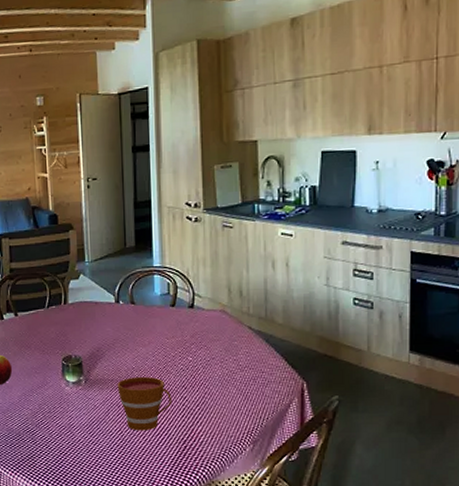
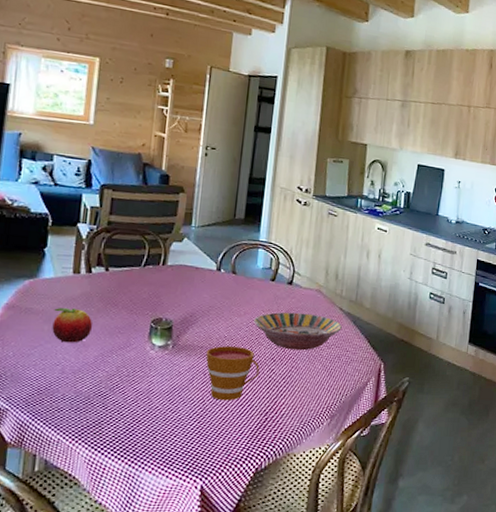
serving bowl: none [159,336,255,376] -> present [254,312,343,351]

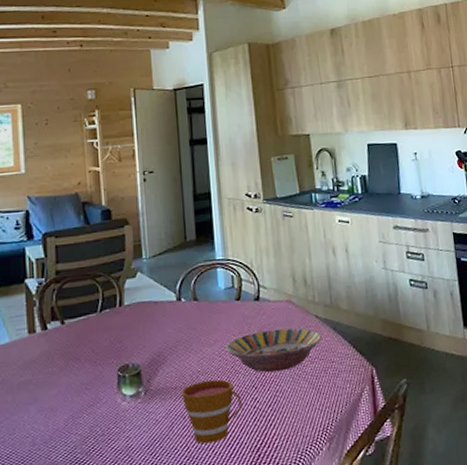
fruit: present [52,307,93,343] -> none [15,370,58,411]

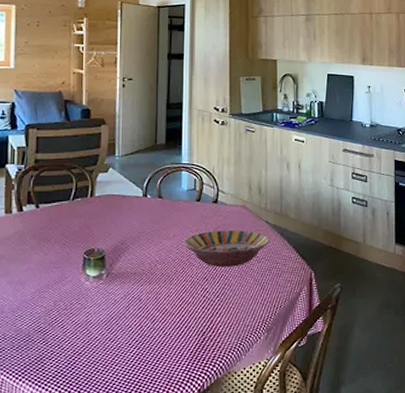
cup: present [181,379,242,444] -> none [139,269,193,325]

